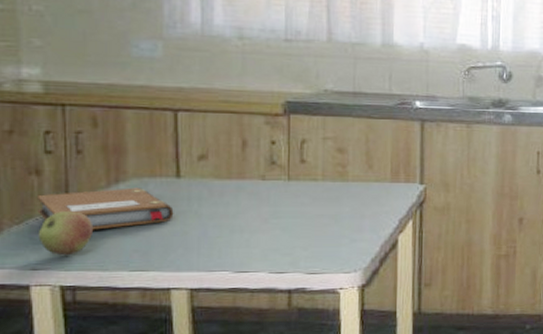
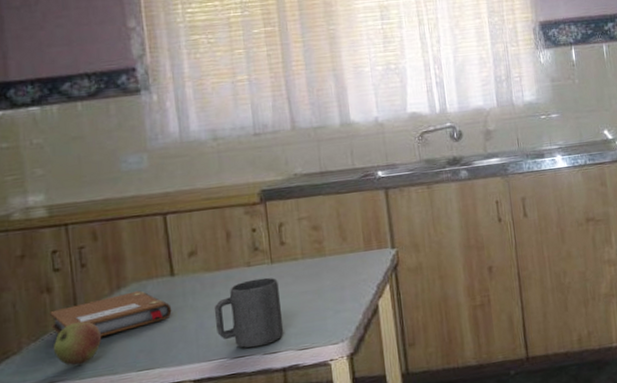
mug: none [220,194,294,264] -> present [214,277,284,348]

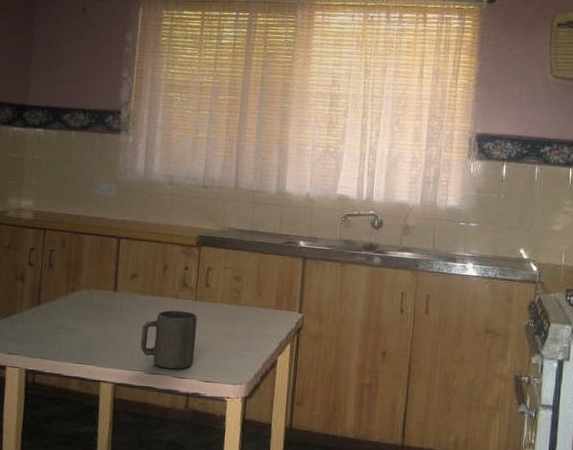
notebook: present [50,290,172,337] -> none [18,296,110,327]
apple: present [53,321,102,366] -> none [16,310,54,346]

